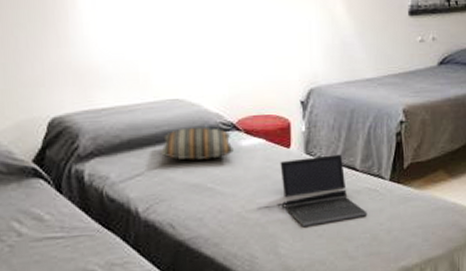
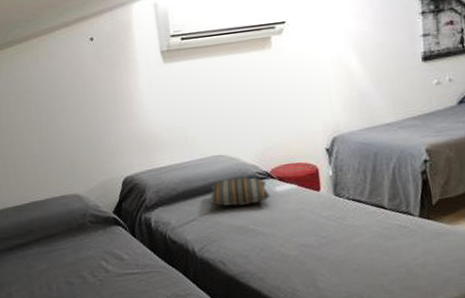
laptop computer: present [280,154,367,228] -> none [312,194,400,263]

